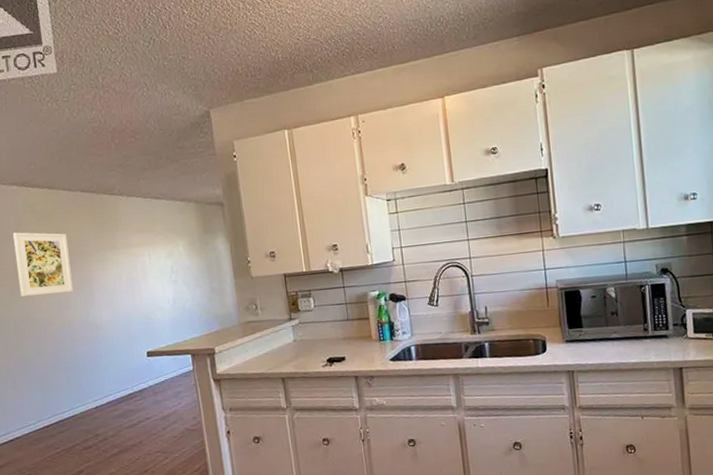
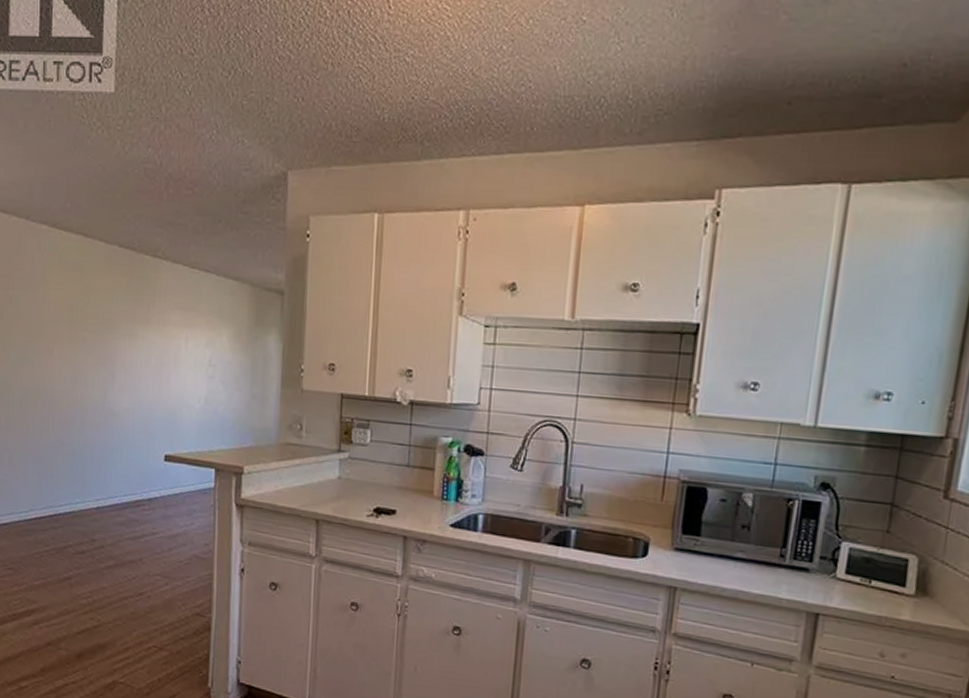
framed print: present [12,232,73,296] -> none [32,282,95,366]

